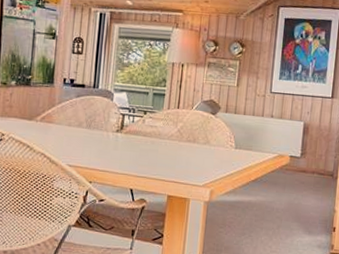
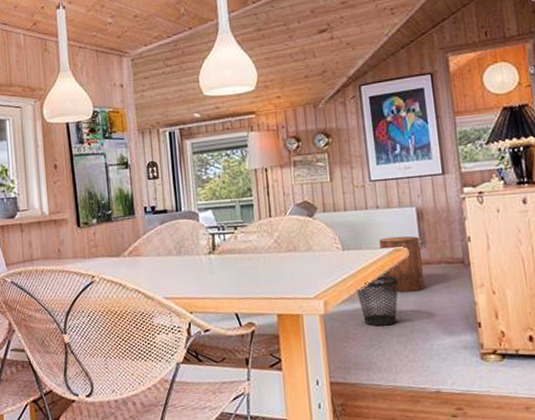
wastebasket: none [239,176,277,219] -> present [356,276,399,327]
stool: none [264,143,301,194] -> present [379,236,424,293]

